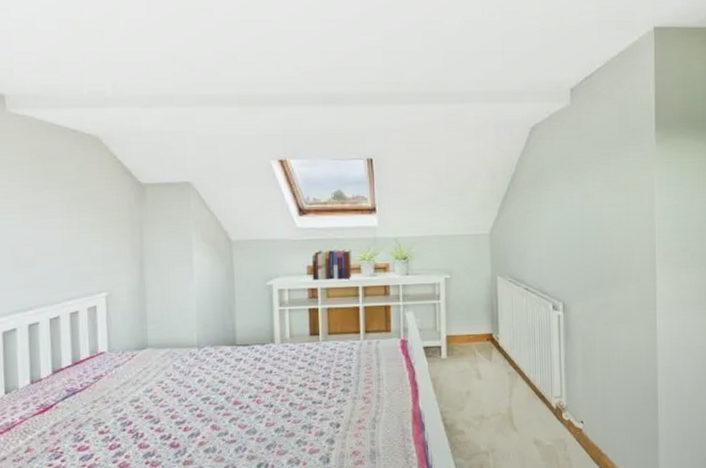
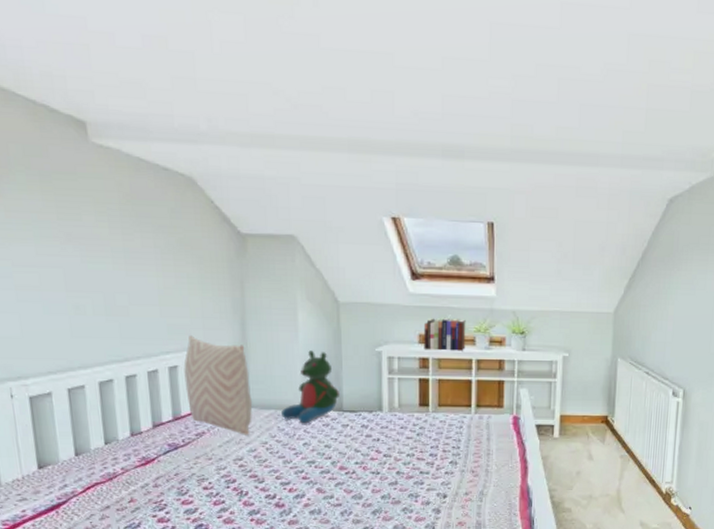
pillow: none [84,281,150,376] -> present [183,335,253,435]
stuffed animal: none [177,288,234,360] -> present [281,350,341,423]

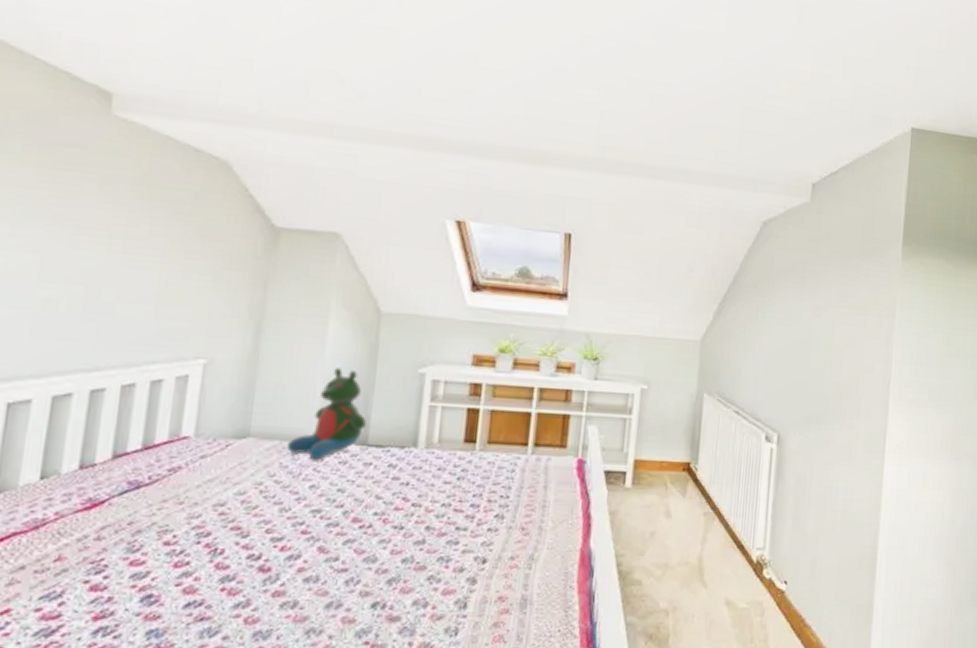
pillow: present [183,335,253,435] -> none [166,342,256,473]
books: present [423,317,466,351] -> none [477,336,531,377]

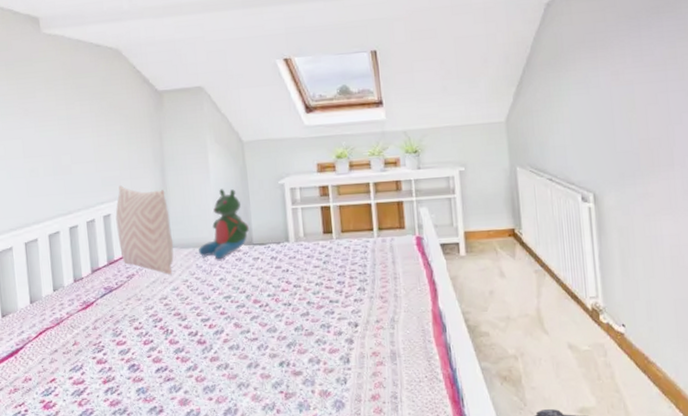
pillow: none [166,342,256,473] -> present [115,185,174,275]

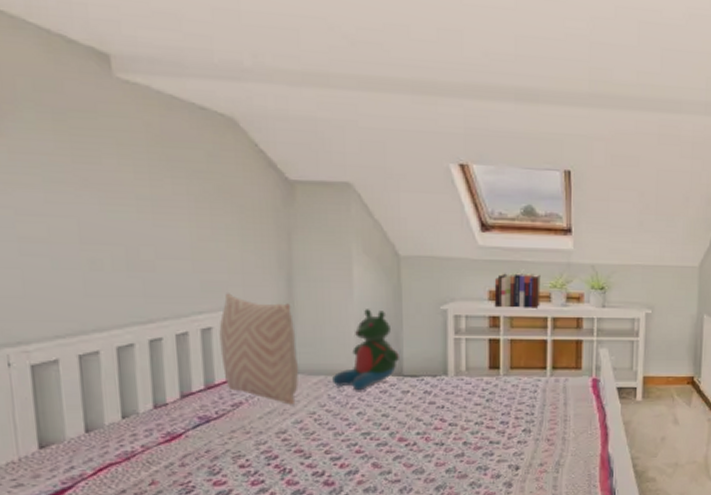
books: none [320,144,362,178] -> present [494,272,541,308]

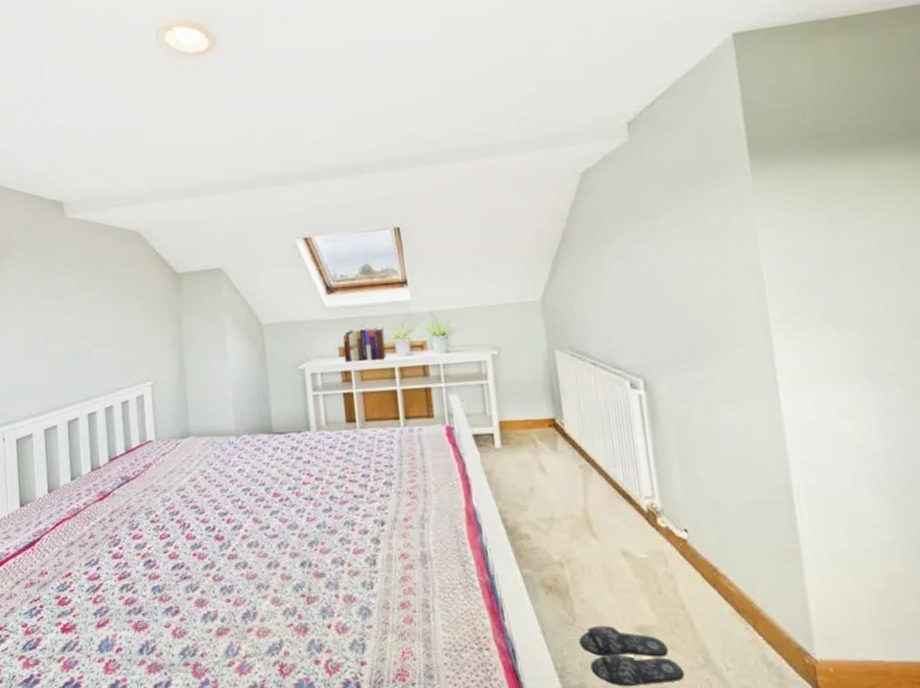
pillow: present [219,293,300,405] -> none [133,370,192,465]
stuffed animal: present [332,309,401,390] -> none [217,374,269,448]

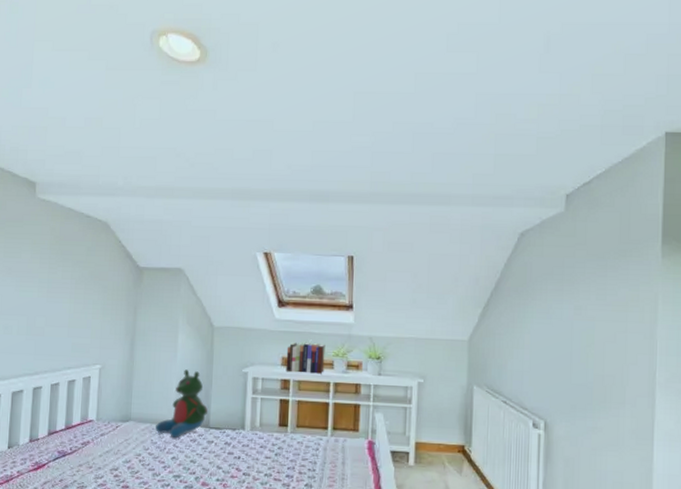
stuffed animal: none [217,374,269,448] -> present [155,369,209,438]

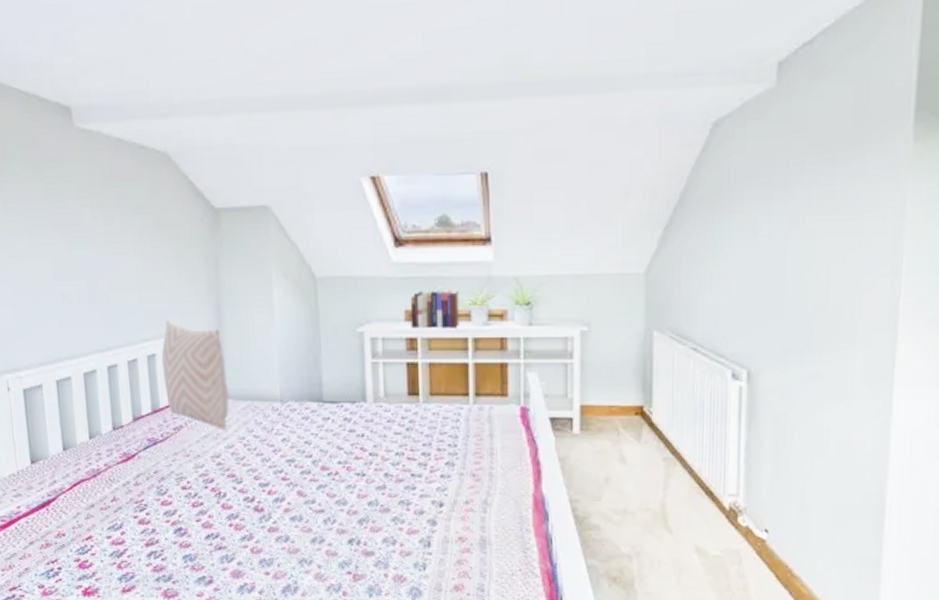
pillow: none [79,353,133,447] -> present [161,321,230,430]
stuffed animal: present [155,369,209,438] -> none [258,333,320,416]

